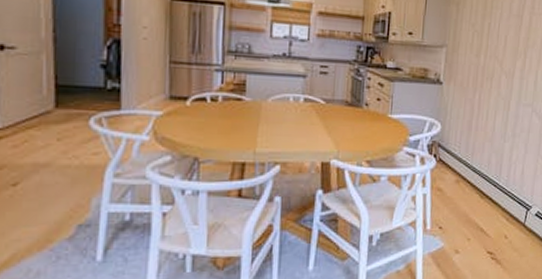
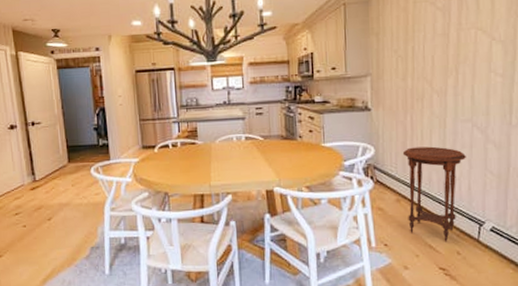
side table: none [464,127,523,226] -> present [402,146,466,242]

